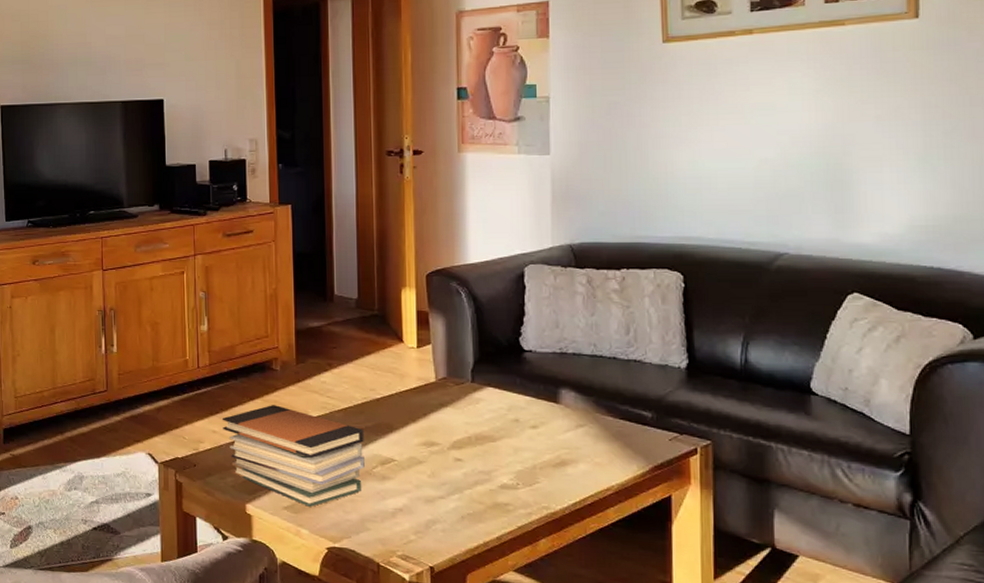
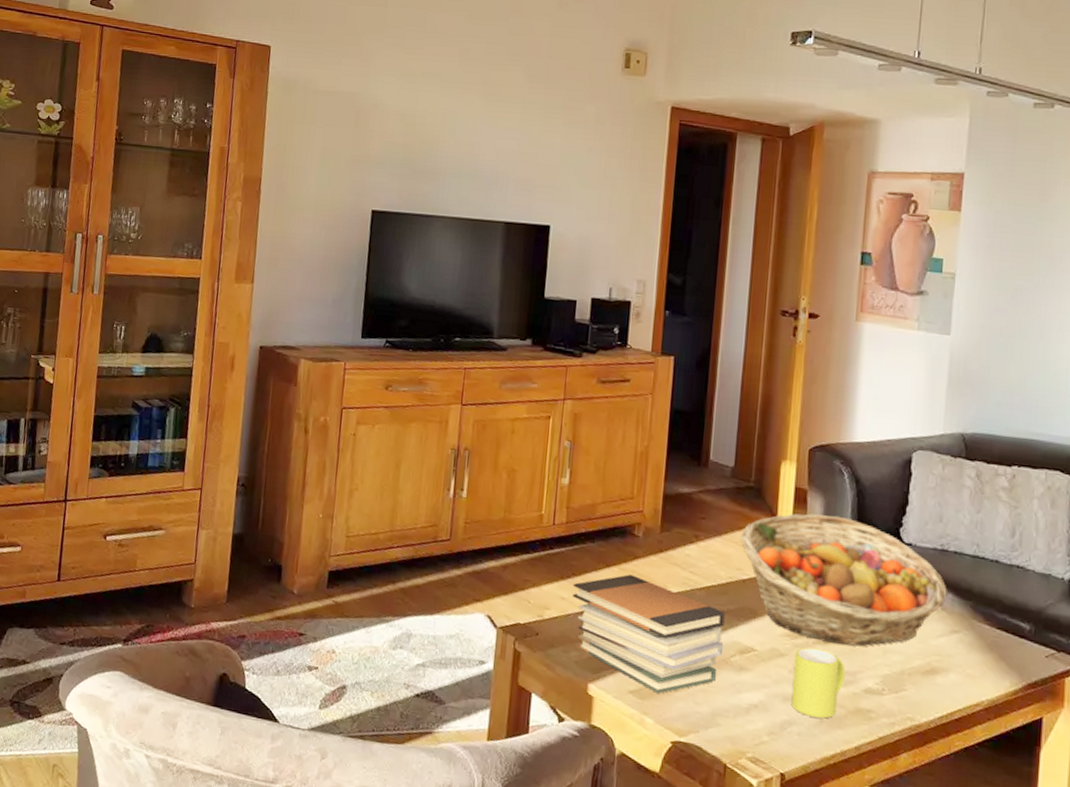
fruit basket: none [370,332,570,448] -> present [740,513,947,647]
mug: none [432,453,480,515] -> present [791,647,845,719]

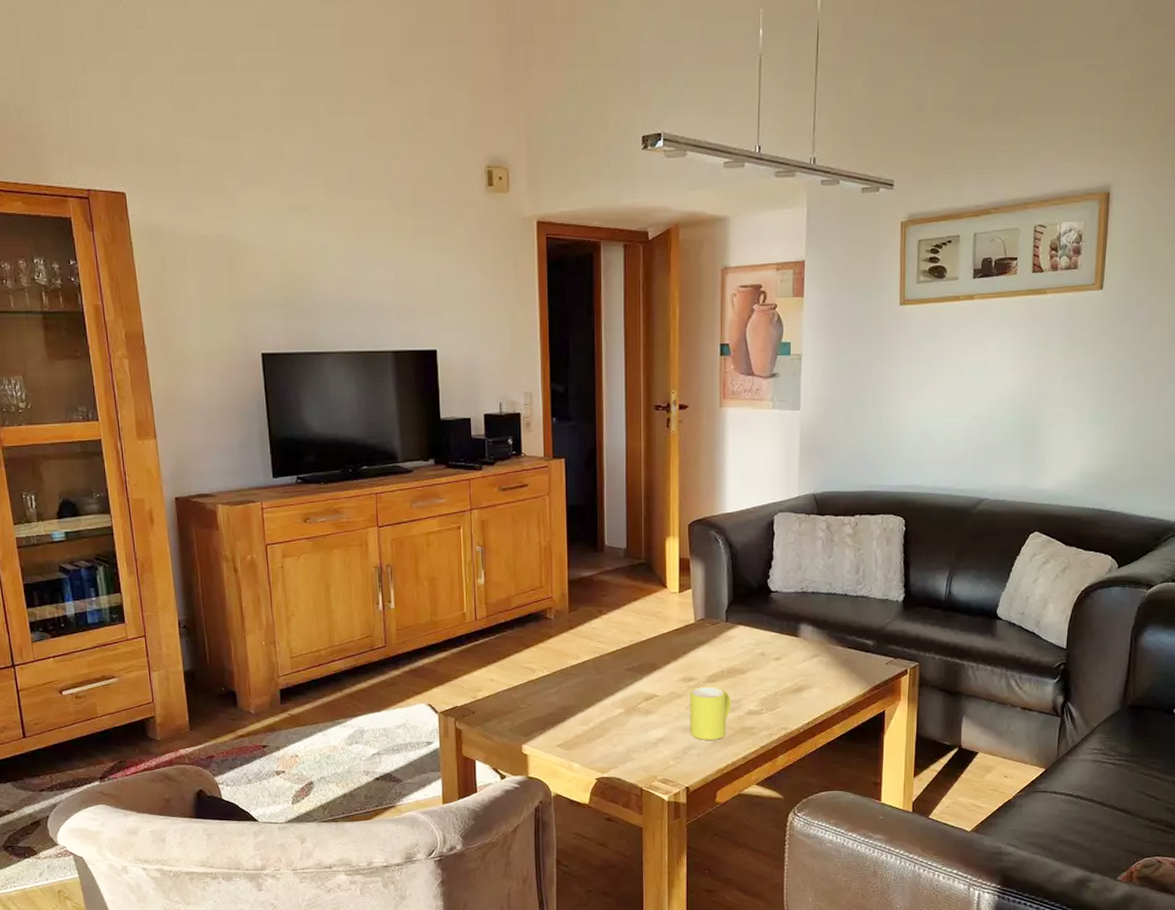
book stack: present [573,574,725,694] -> none [500,652,631,743]
fruit basket: present [740,513,947,647] -> none [637,577,808,680]

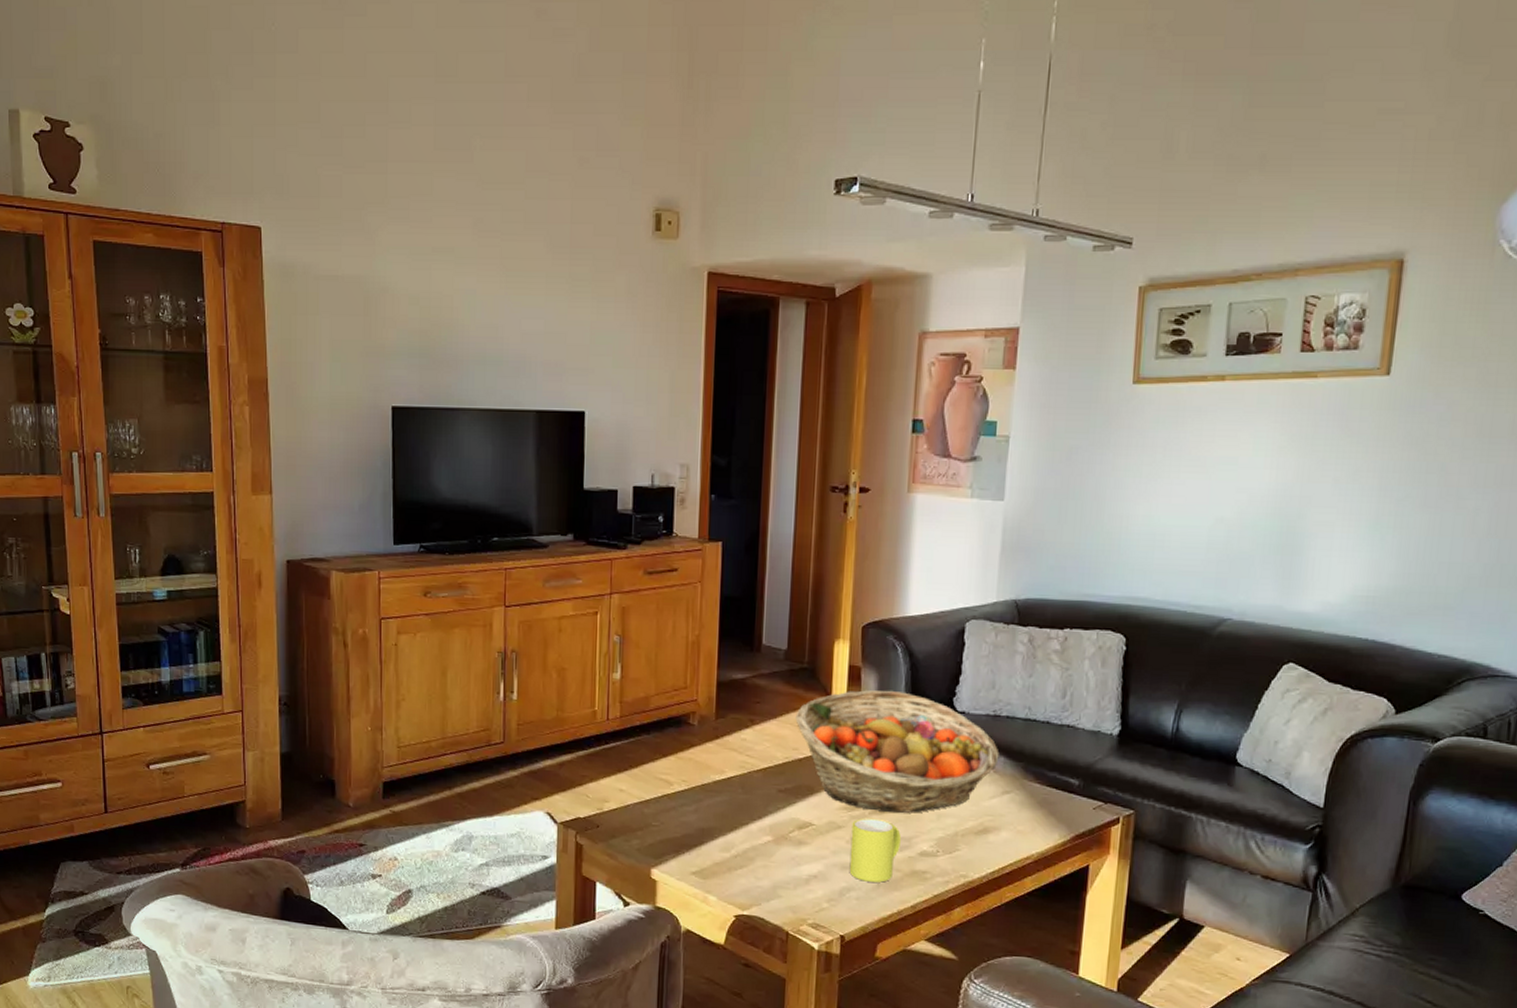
fruit basket: none [637,577,808,680] -> present [795,690,1000,813]

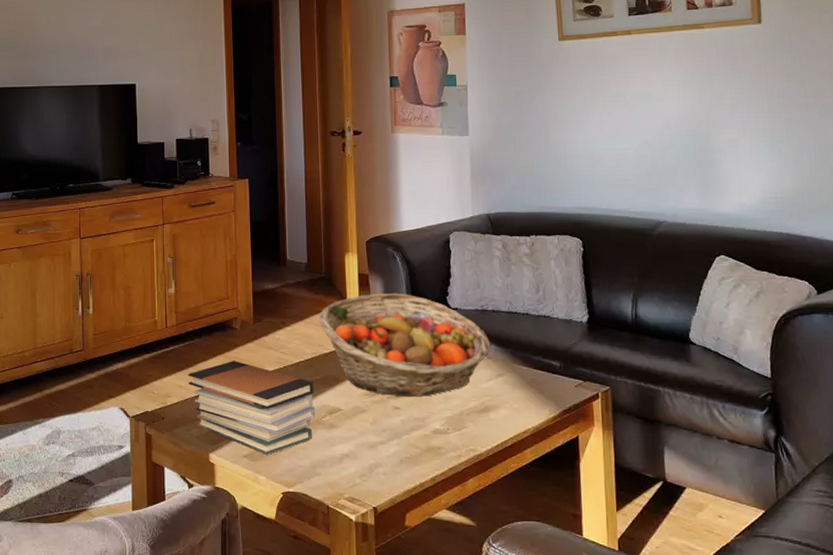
book stack: none [631,763,783,872] -> present [188,361,315,455]
mug: present [849,818,901,883] -> none [374,402,416,459]

